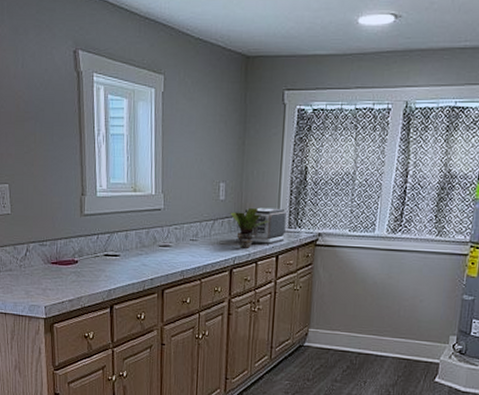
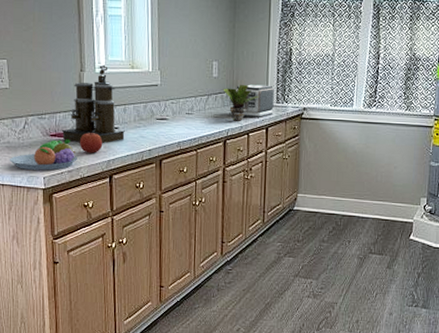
fruit bowl: none [11,267,78,300] -> present [9,139,77,171]
coffee maker: none [62,187,126,272] -> present [61,64,125,143]
apple: none [80,255,104,282] -> present [79,128,103,153]

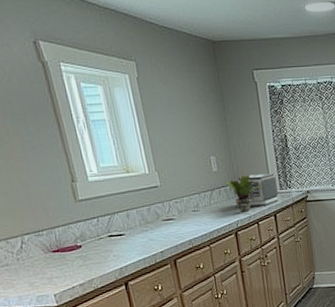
fruit bowl: present [9,139,77,171] -> none [11,253,87,291]
coffee maker: present [61,64,125,143] -> none [63,172,134,255]
apple: present [79,128,103,153] -> none [85,238,112,264]

